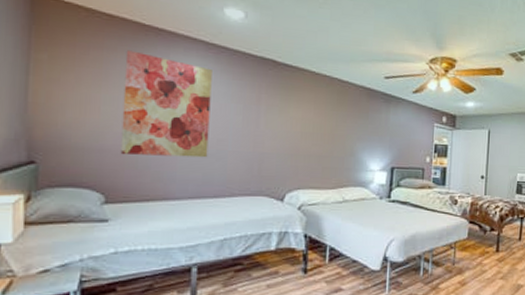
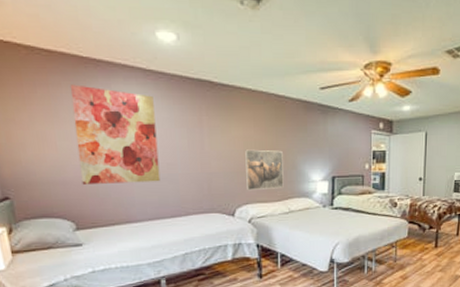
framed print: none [300,132,342,175] -> present [245,149,284,190]

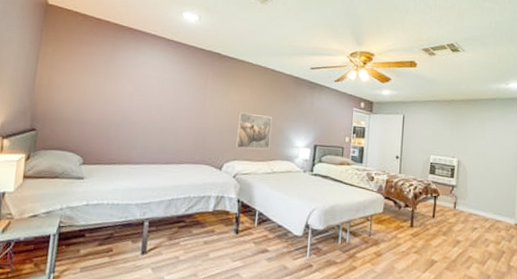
wall art: present [70,84,161,184] -> none [97,45,171,131]

